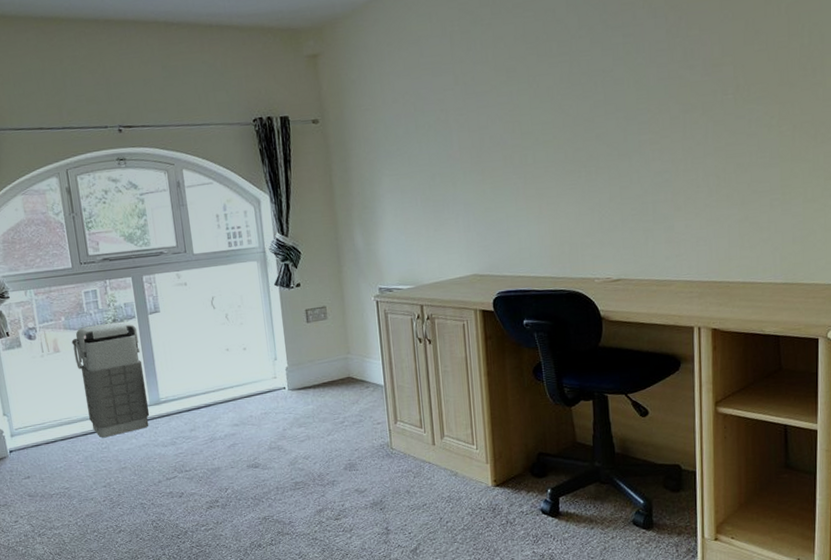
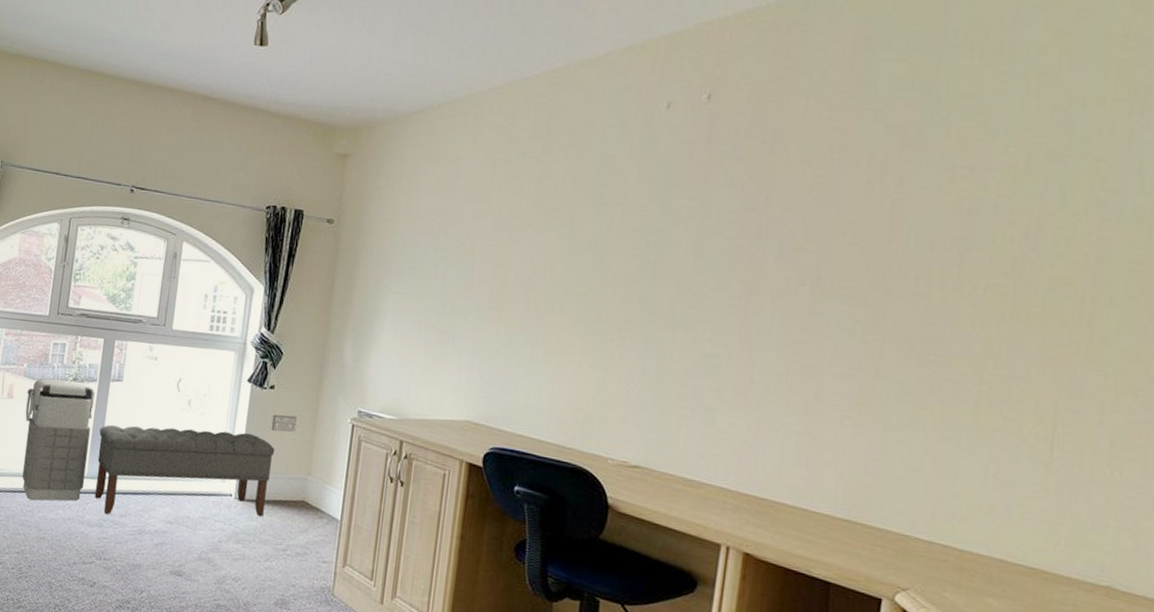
bench: none [150,331,317,432] -> present [94,425,275,516]

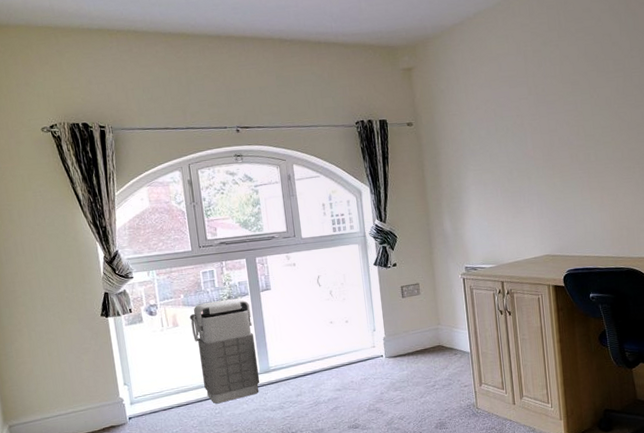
bench: present [94,425,275,516] -> none [261,305,411,397]

